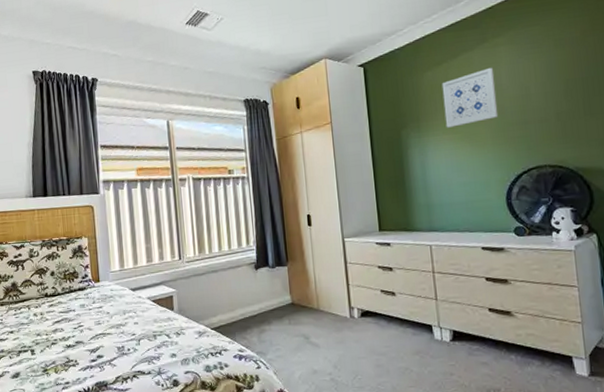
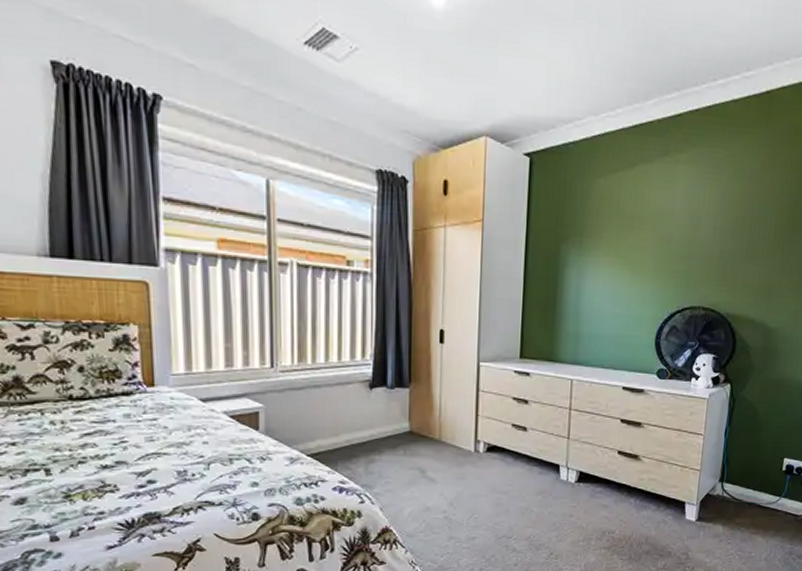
wall art: present [441,67,499,128] -> none [609,186,670,250]

